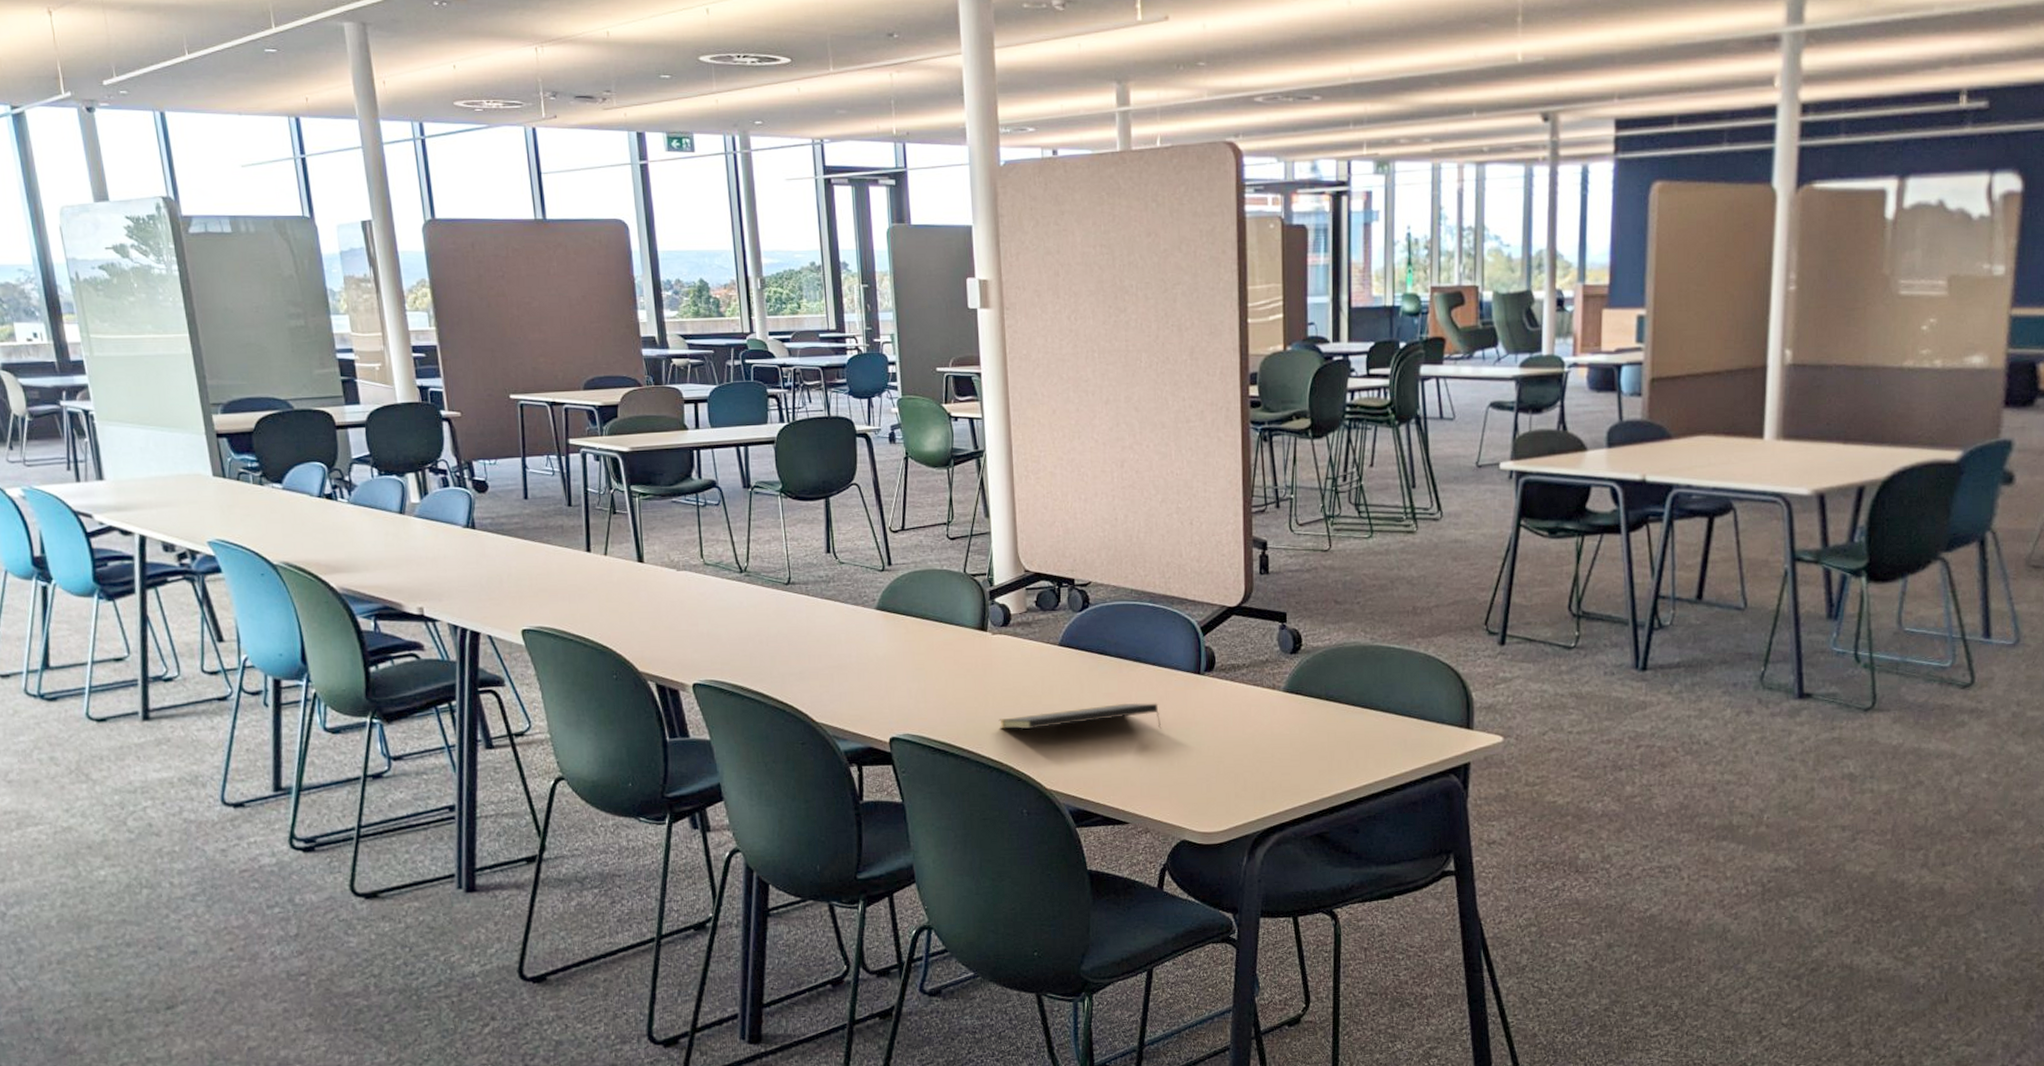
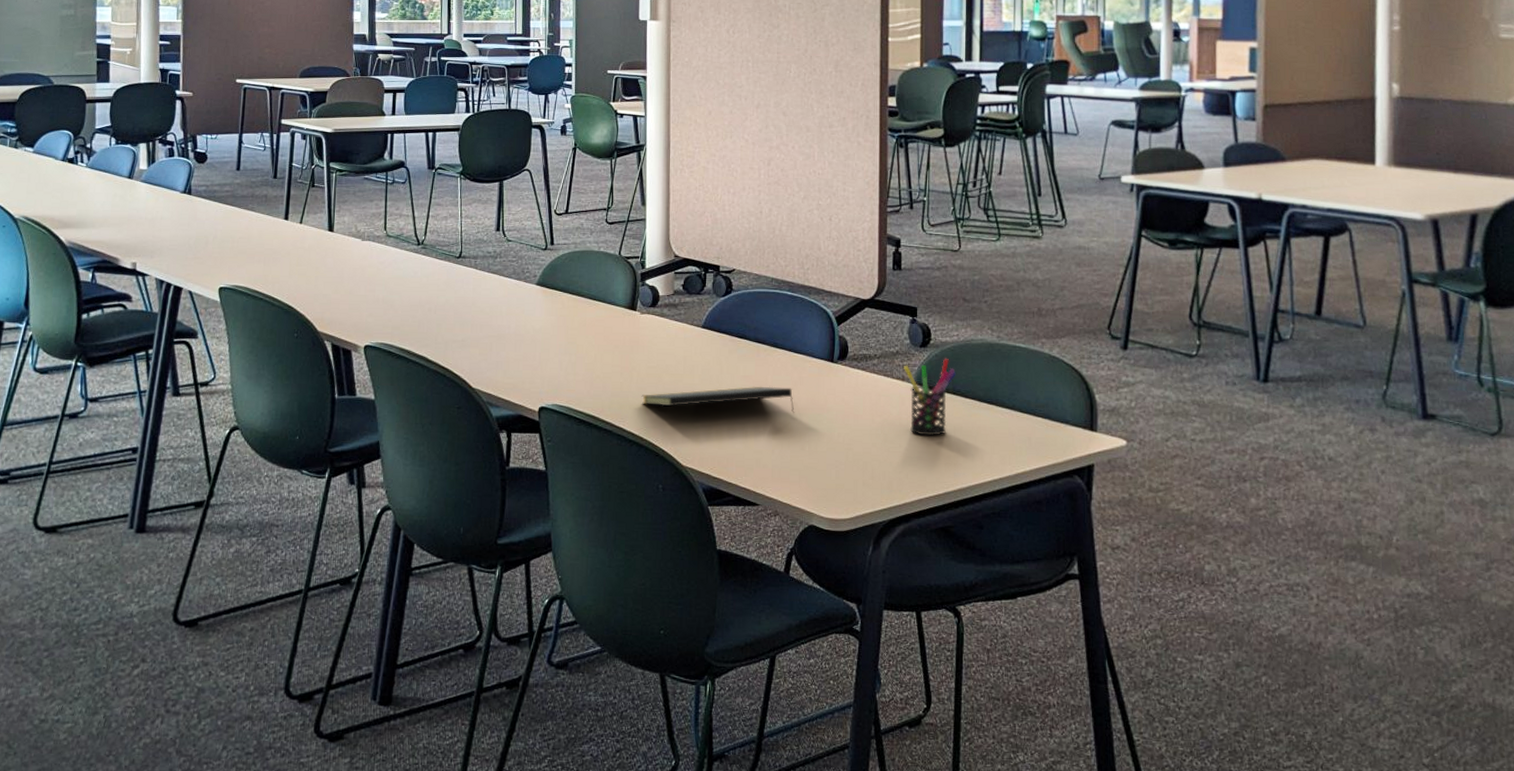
pen holder: none [1274,663,1329,744] -> present [904,358,957,436]

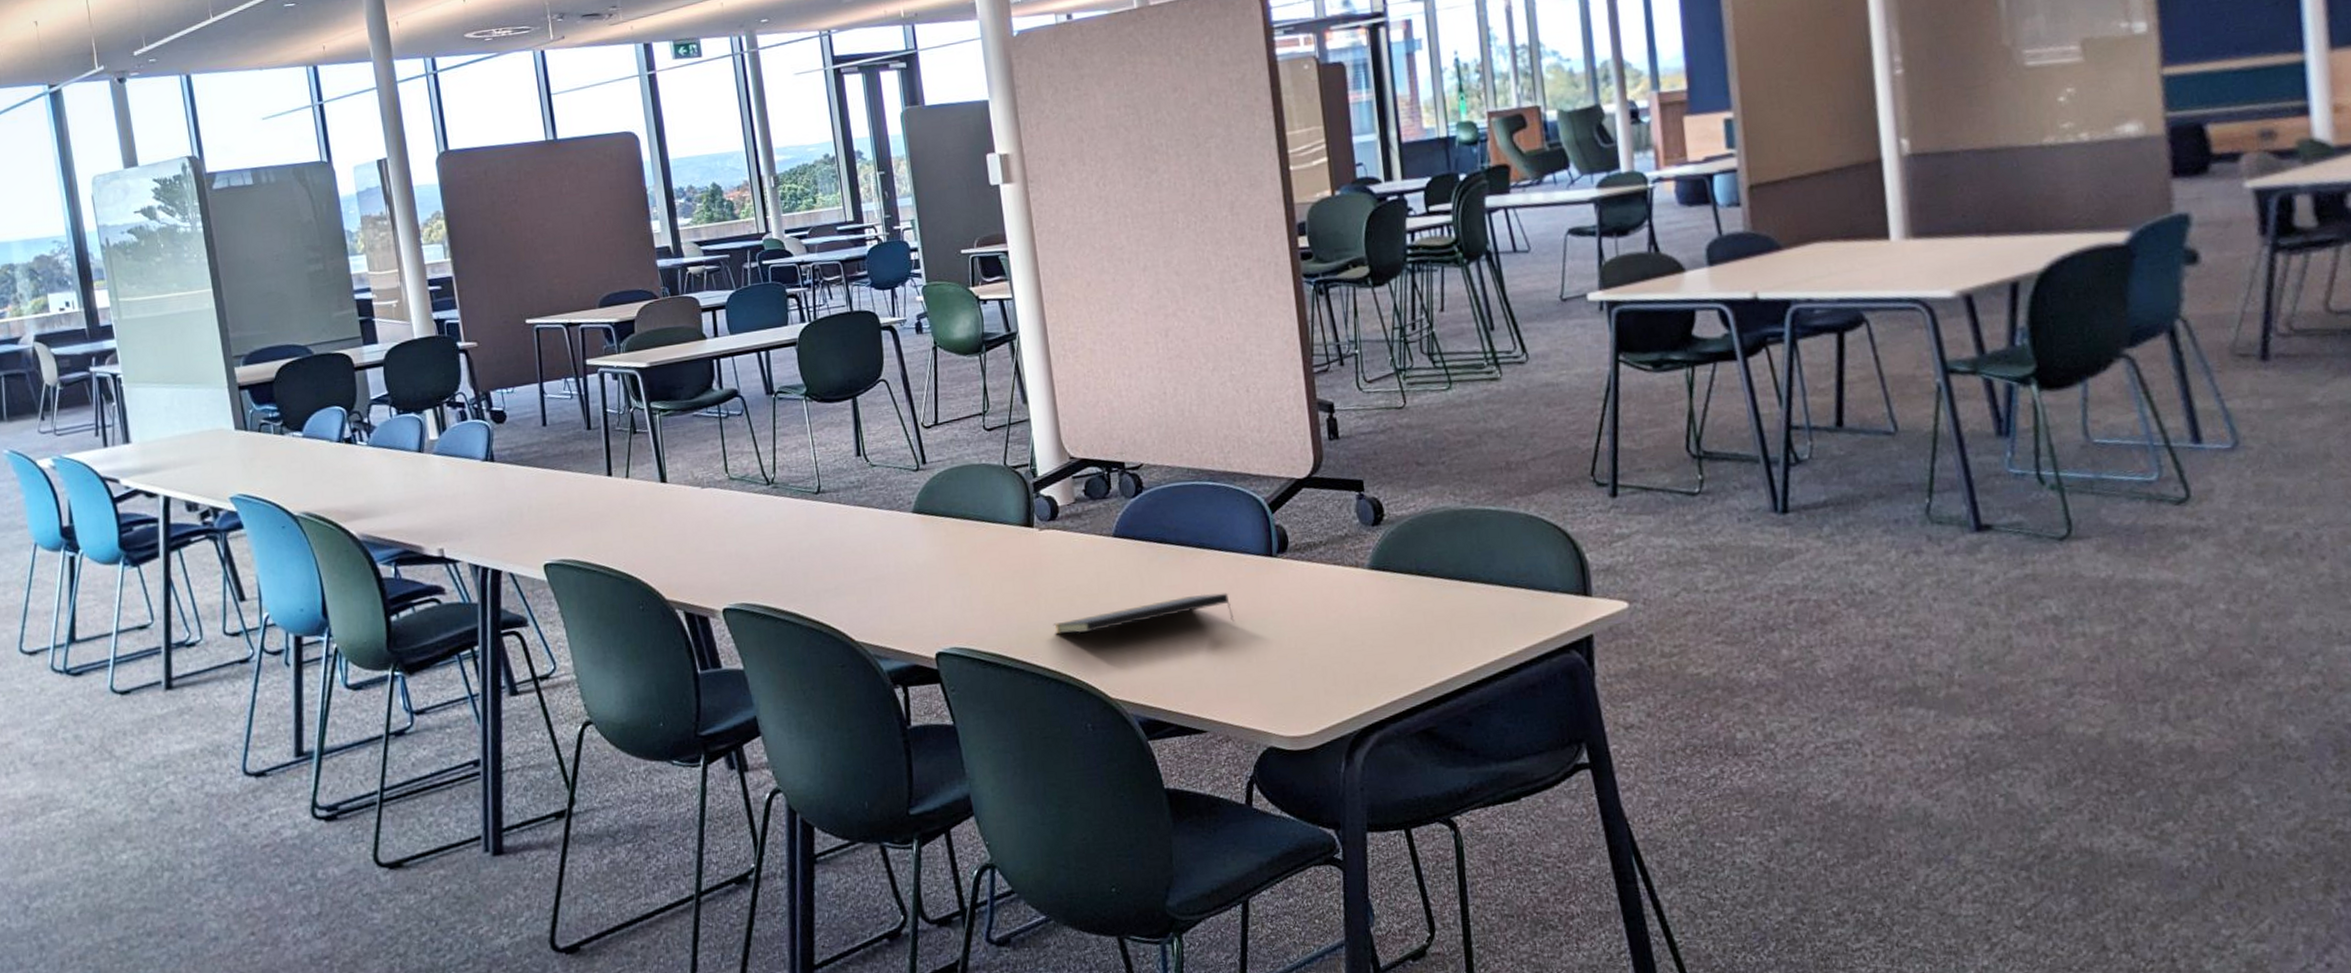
pen holder: present [904,358,957,436] -> none [1355,534,1419,628]

